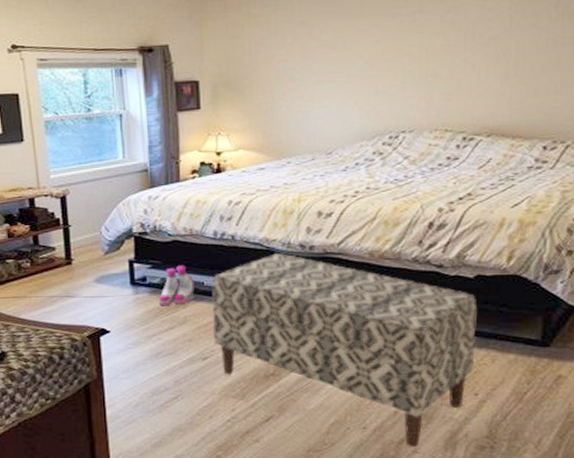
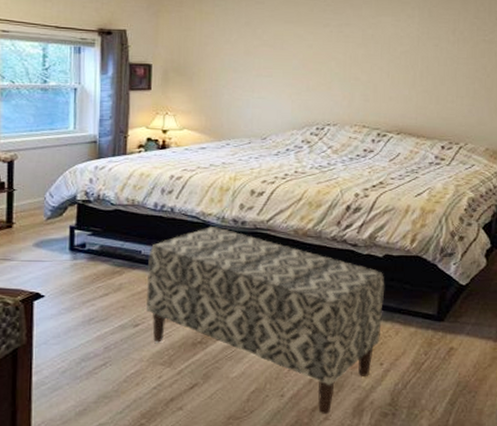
boots: present [158,265,195,307] -> none [95,234,132,273]

